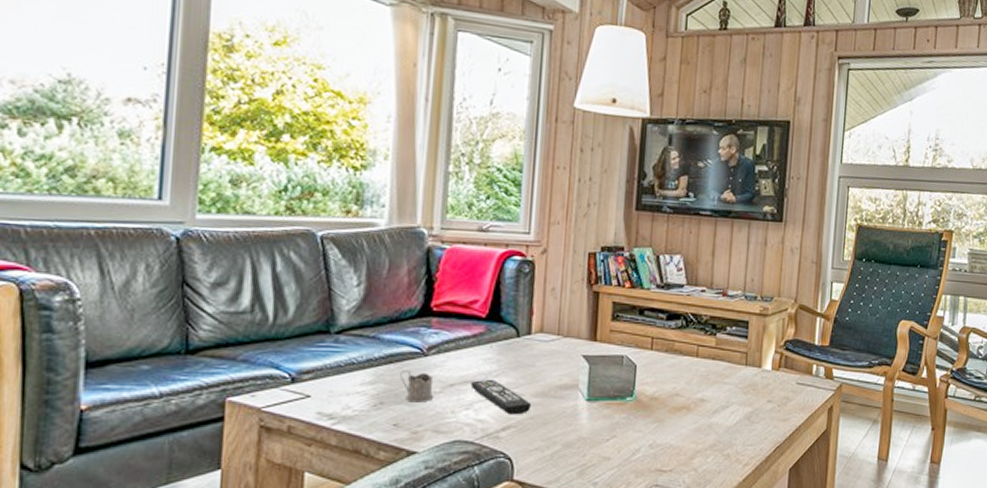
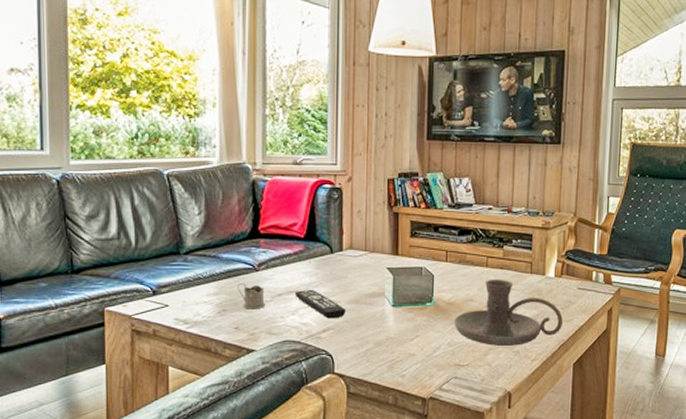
candle holder: none [657,370,779,449] -> present [454,279,563,347]

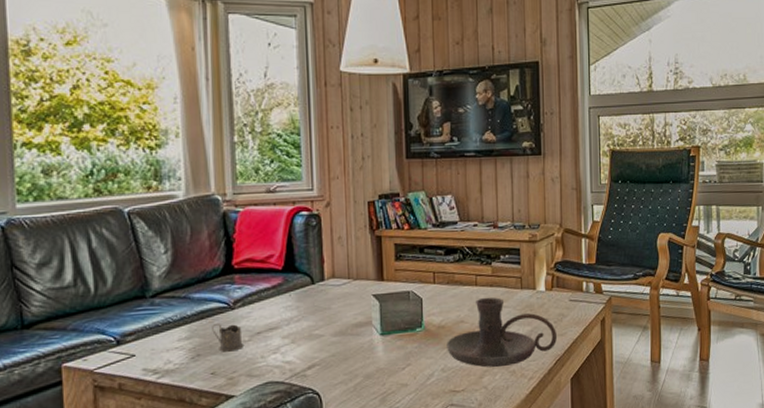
remote control: present [295,289,346,319] -> none [275,324,332,354]

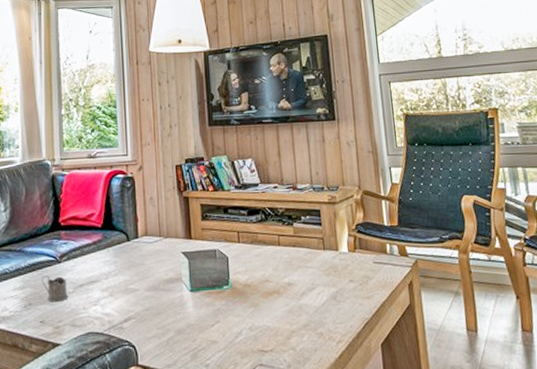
candle holder: present [447,297,557,368] -> none [253,257,364,329]

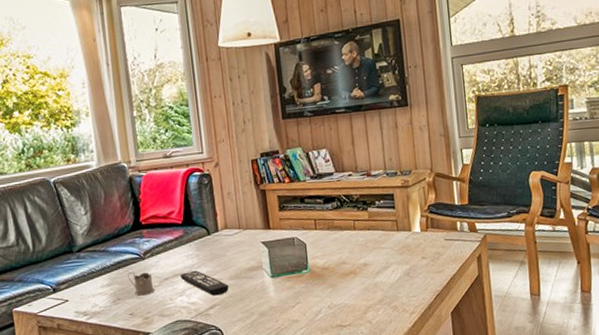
remote control: none [95,278,146,308] -> present [180,270,229,296]

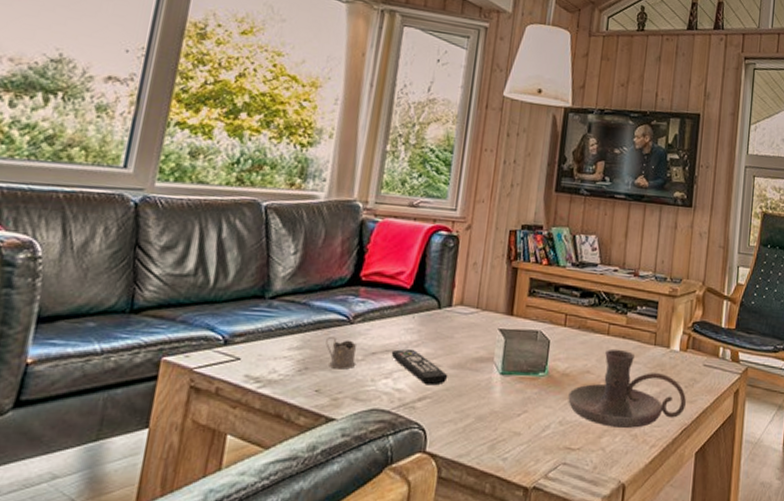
candle holder: none [331,240,435,304] -> present [568,349,686,429]

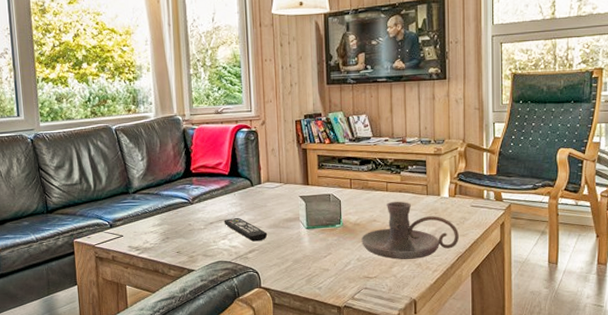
tea glass holder: present [325,336,356,370] -> none [177,214,201,237]

